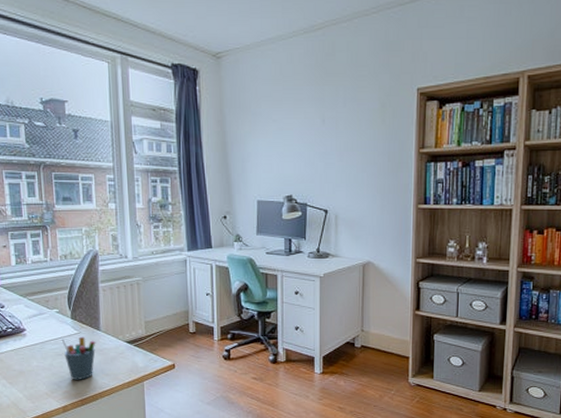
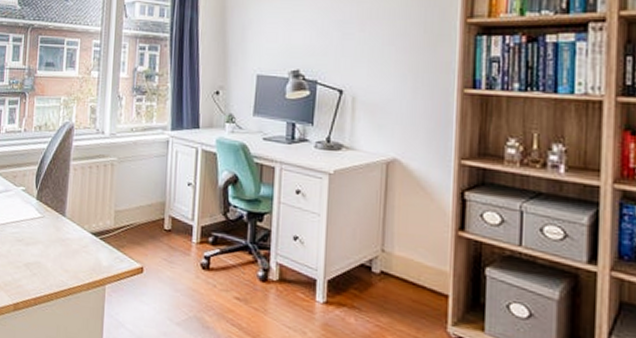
pen holder: present [61,336,96,380] -> none [23,220,59,274]

